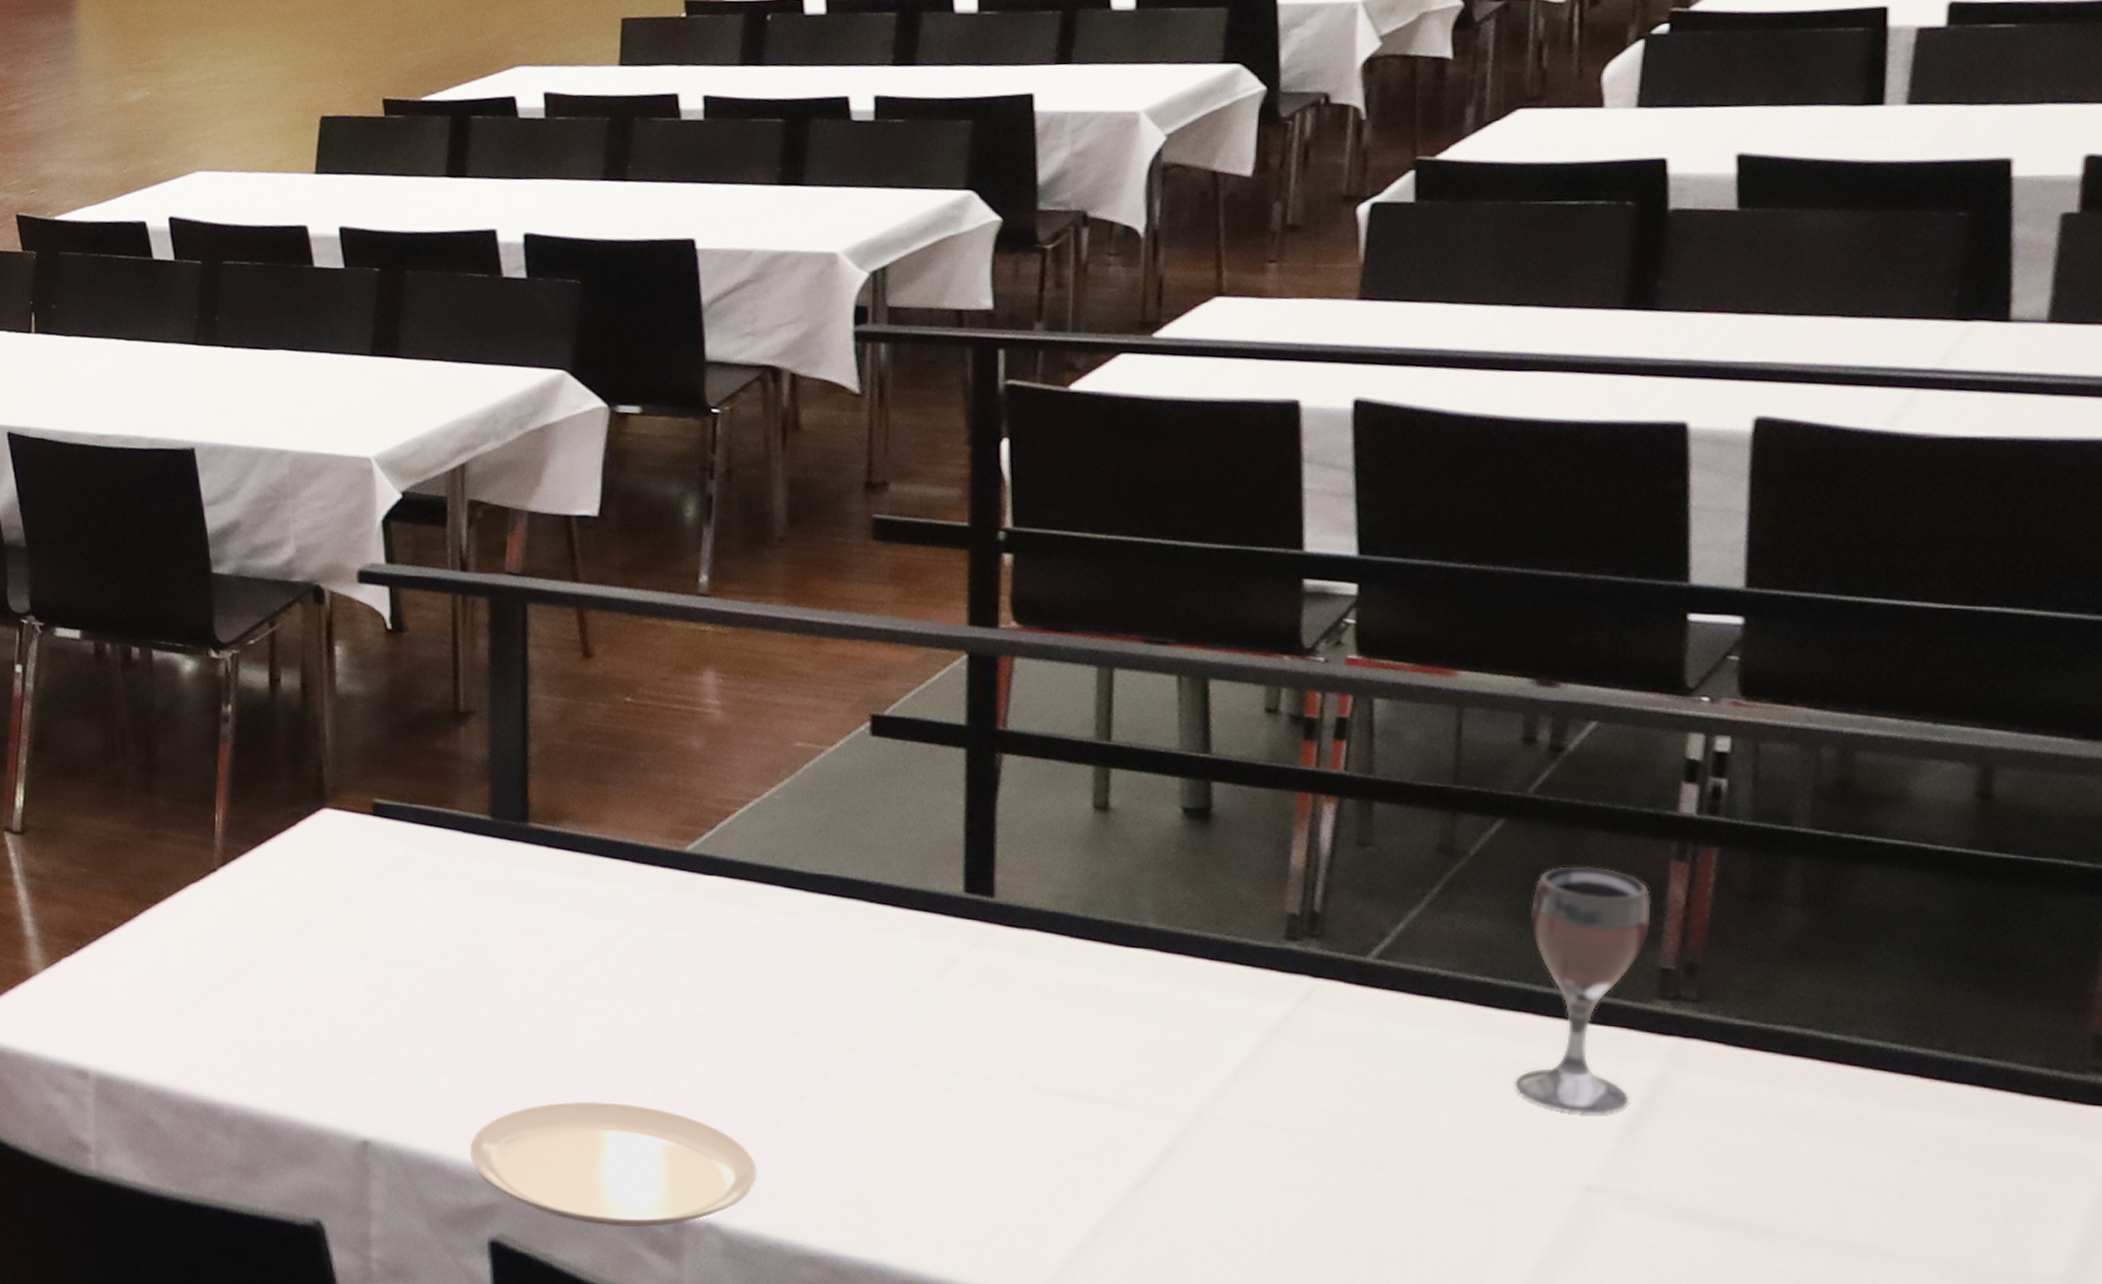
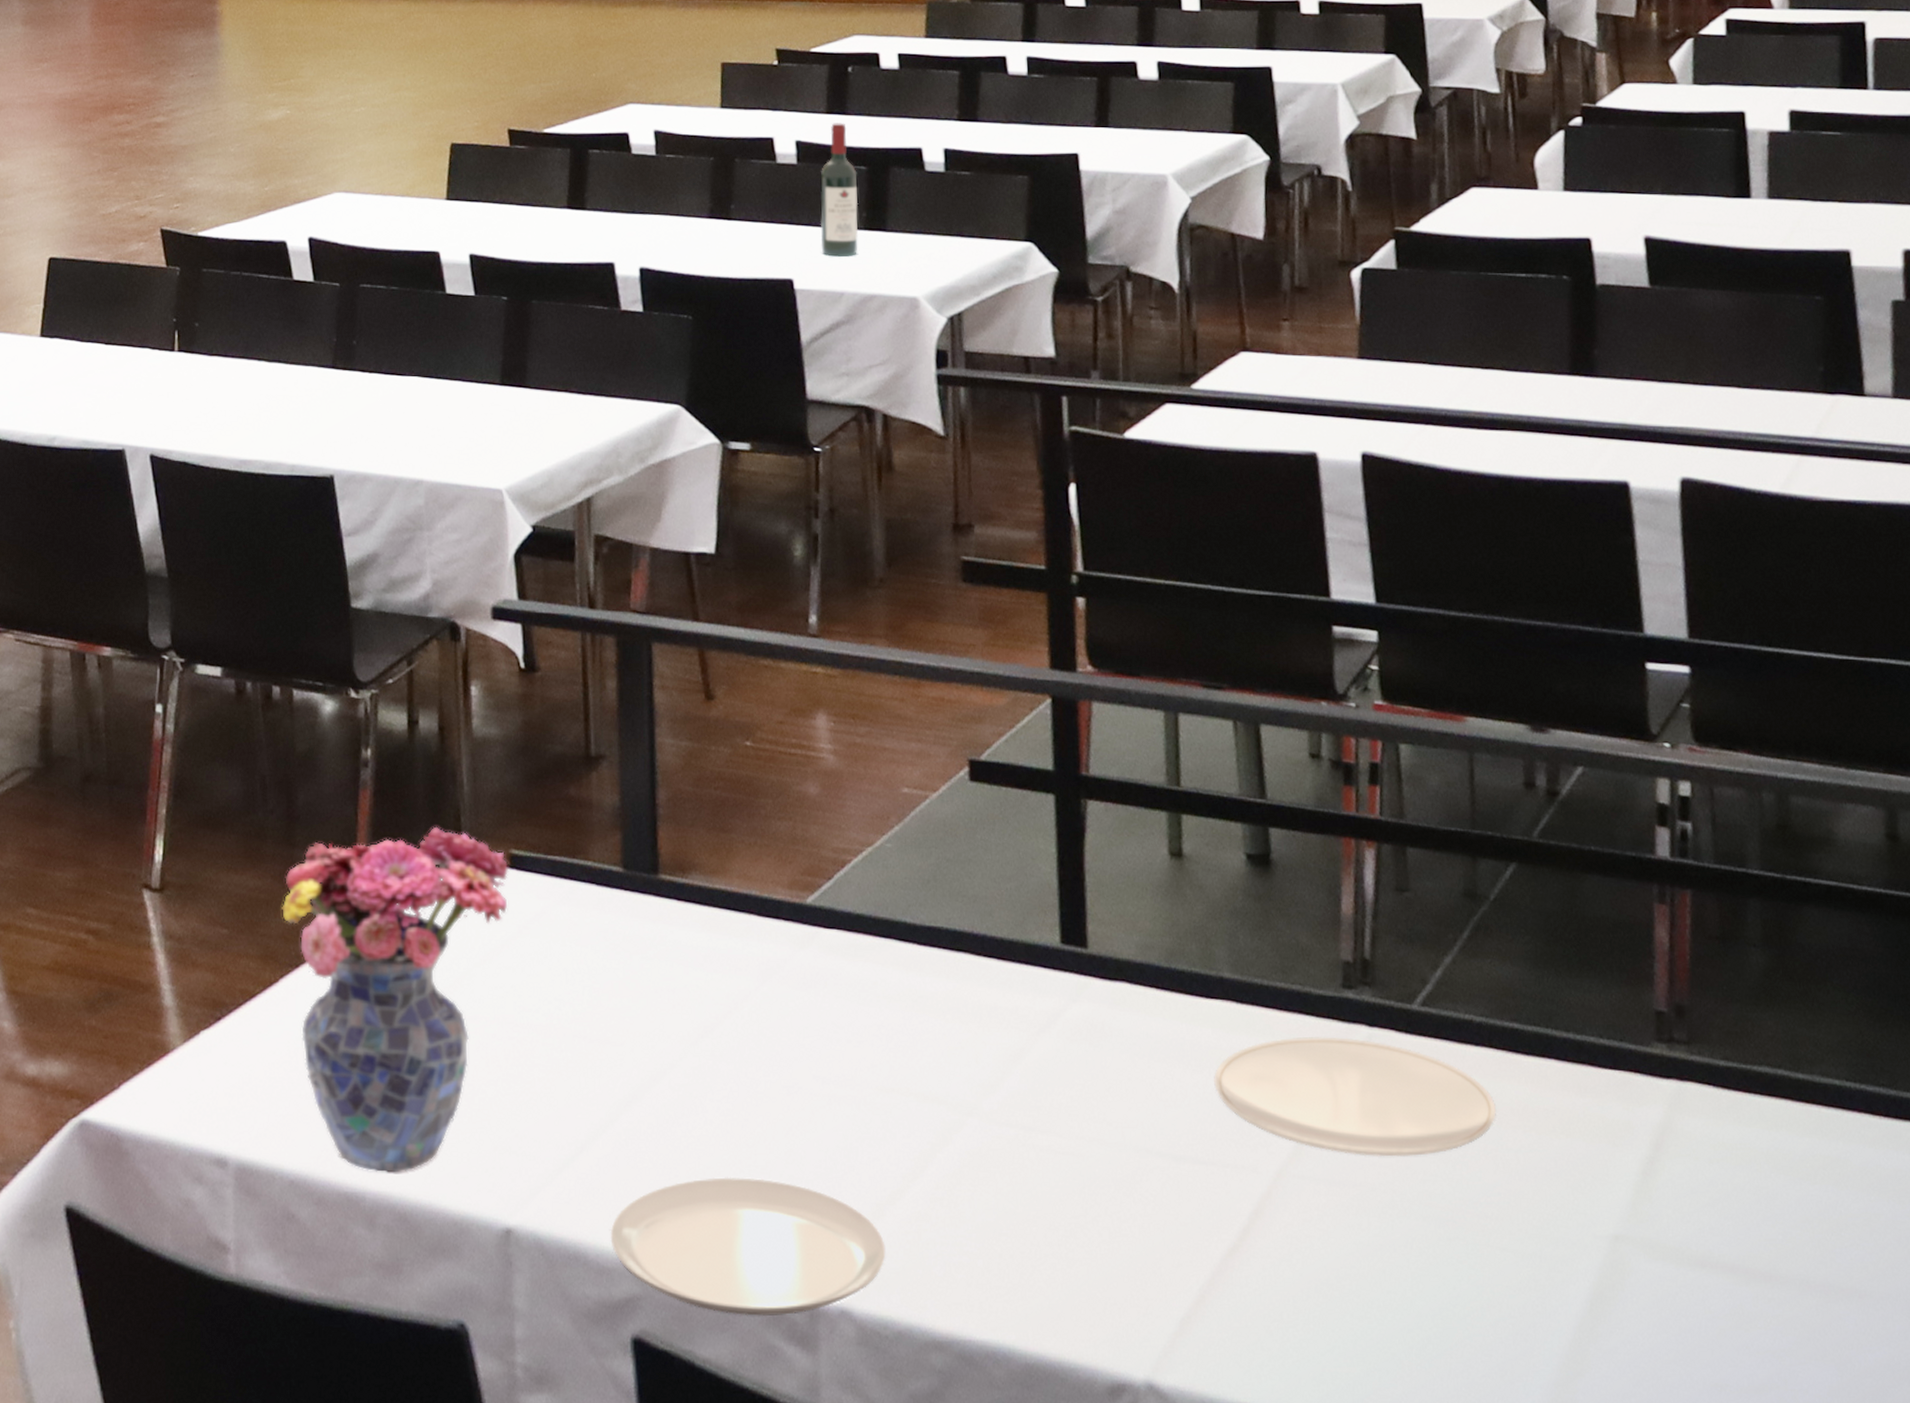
flower arrangement: none [140,777,372,1087] -> present [280,826,509,1172]
wine bottle: none [727,74,773,215] -> present [820,123,859,258]
plate: none [1129,986,1458,1103] -> present [1214,1037,1497,1157]
cup: present [1514,866,1652,1114] -> none [1545,909,1644,1160]

